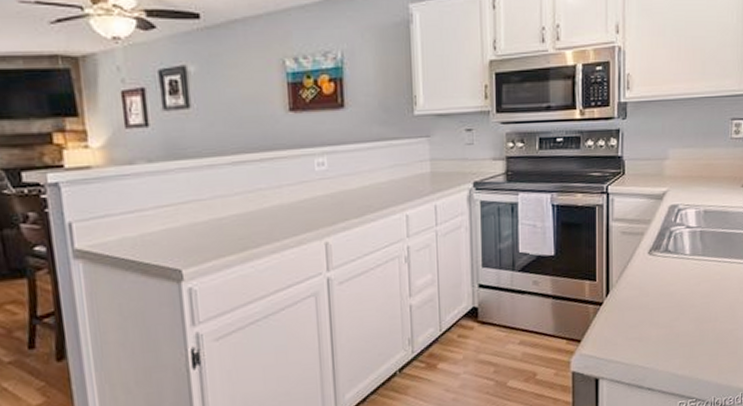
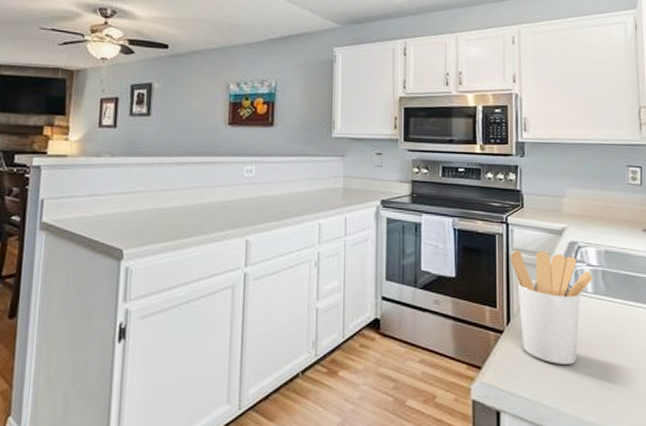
utensil holder: none [610,218,691,327] -> present [510,250,593,364]

